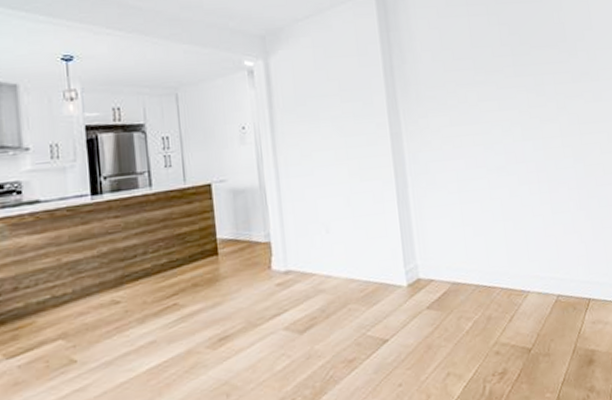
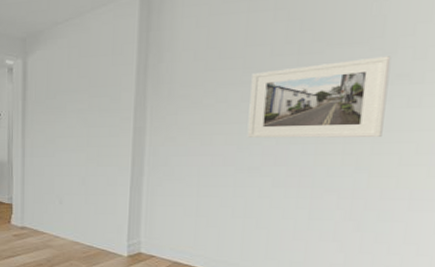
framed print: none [482,57,584,137] -> present [247,56,392,138]

